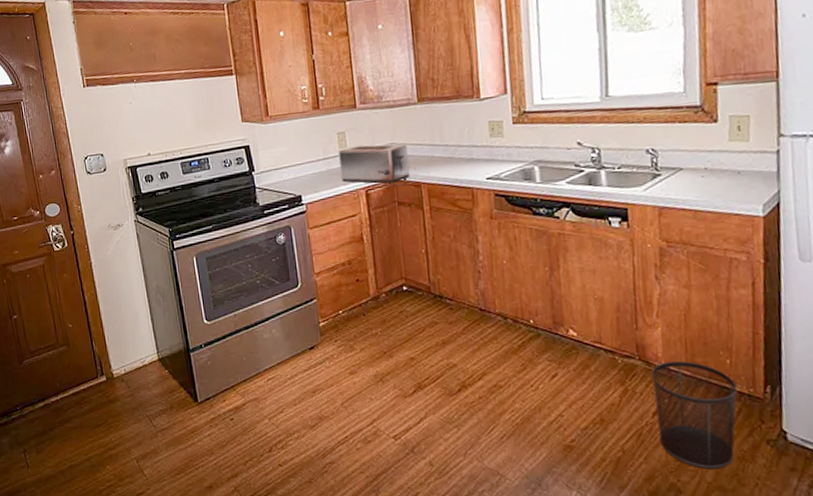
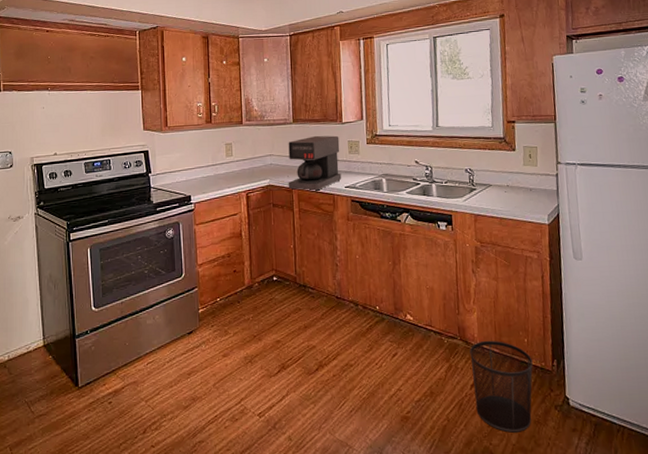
toaster: present [338,144,410,184] -> none [225,154,284,189]
coffee maker: none [413,115,482,186] -> present [288,135,342,192]

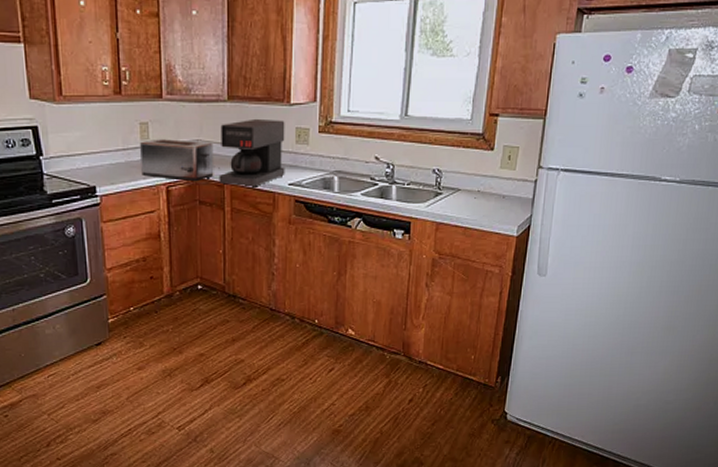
toaster: none [225,154,284,189] -> present [139,138,214,182]
waste bin: present [470,340,533,433] -> none [411,356,476,445]

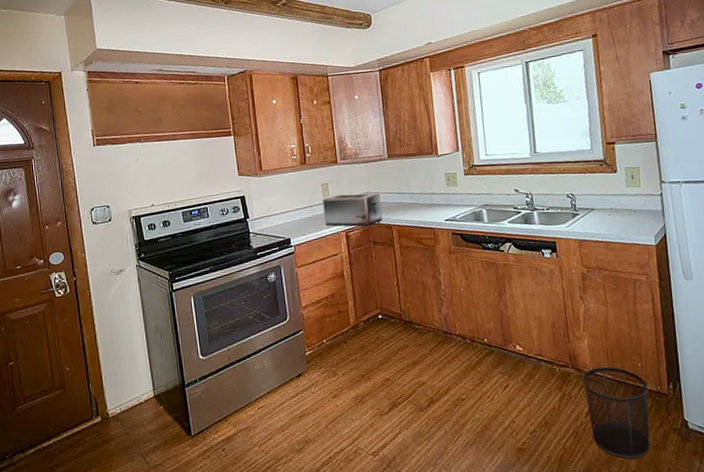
coffee maker: present [219,118,285,189] -> none [384,168,441,227]
waste bin: none [411,356,476,445] -> present [582,366,650,459]

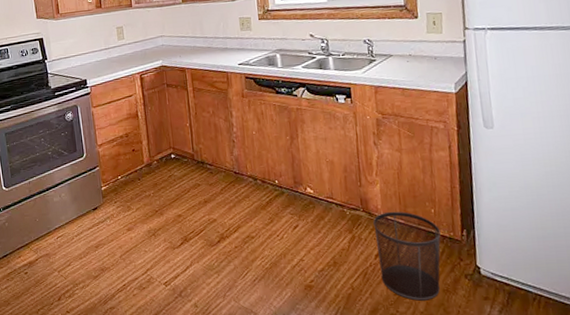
toaster: present [322,193,383,227] -> none [117,36,177,70]

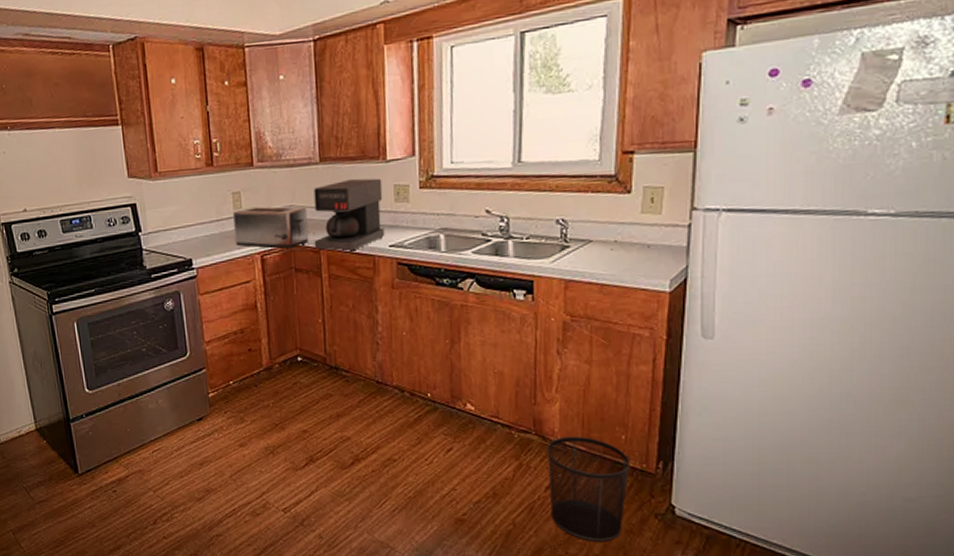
toaster: none [117,36,177,70] -> present [232,206,309,250]
coffee maker: none [178,13,235,71] -> present [313,178,385,253]

